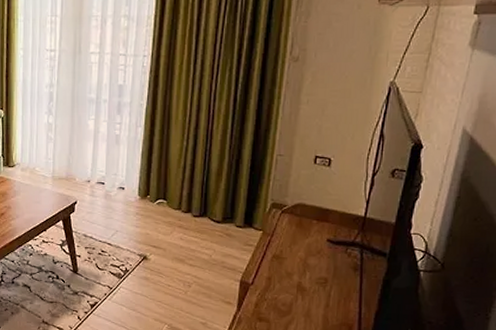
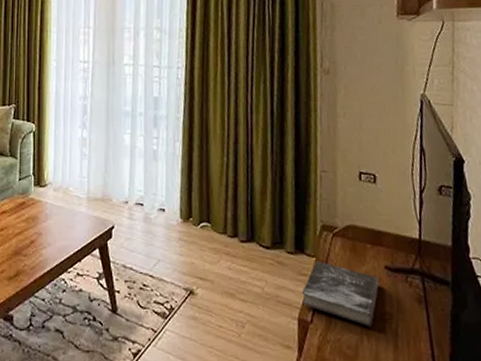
book: none [244,234,319,289] -> present [301,261,379,327]

